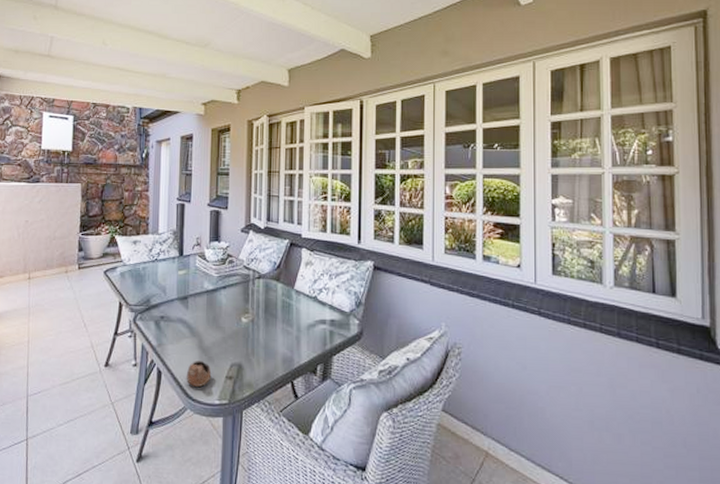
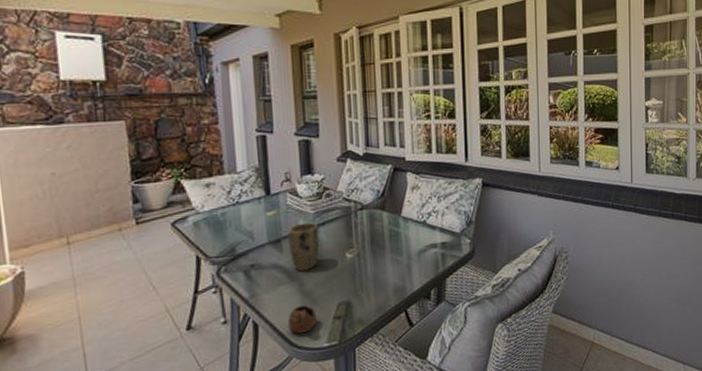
plant pot: none [194,283,220,328] -> present [288,221,320,271]

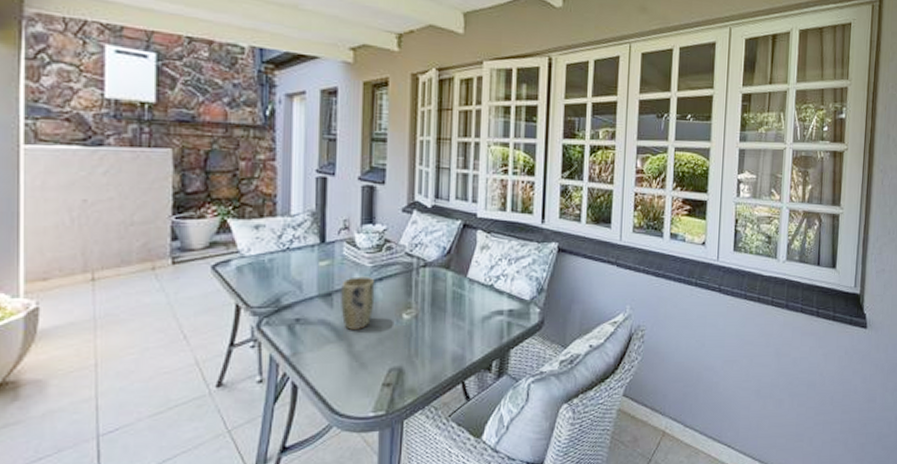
cup: present [287,305,316,333] -> none [330,367,363,399]

